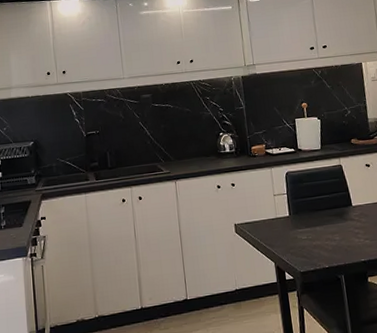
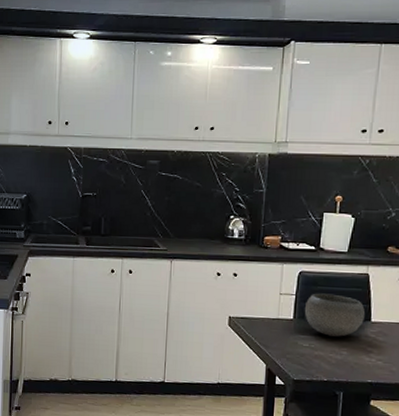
bowl: none [296,187,347,226] -> present [304,293,365,337]

